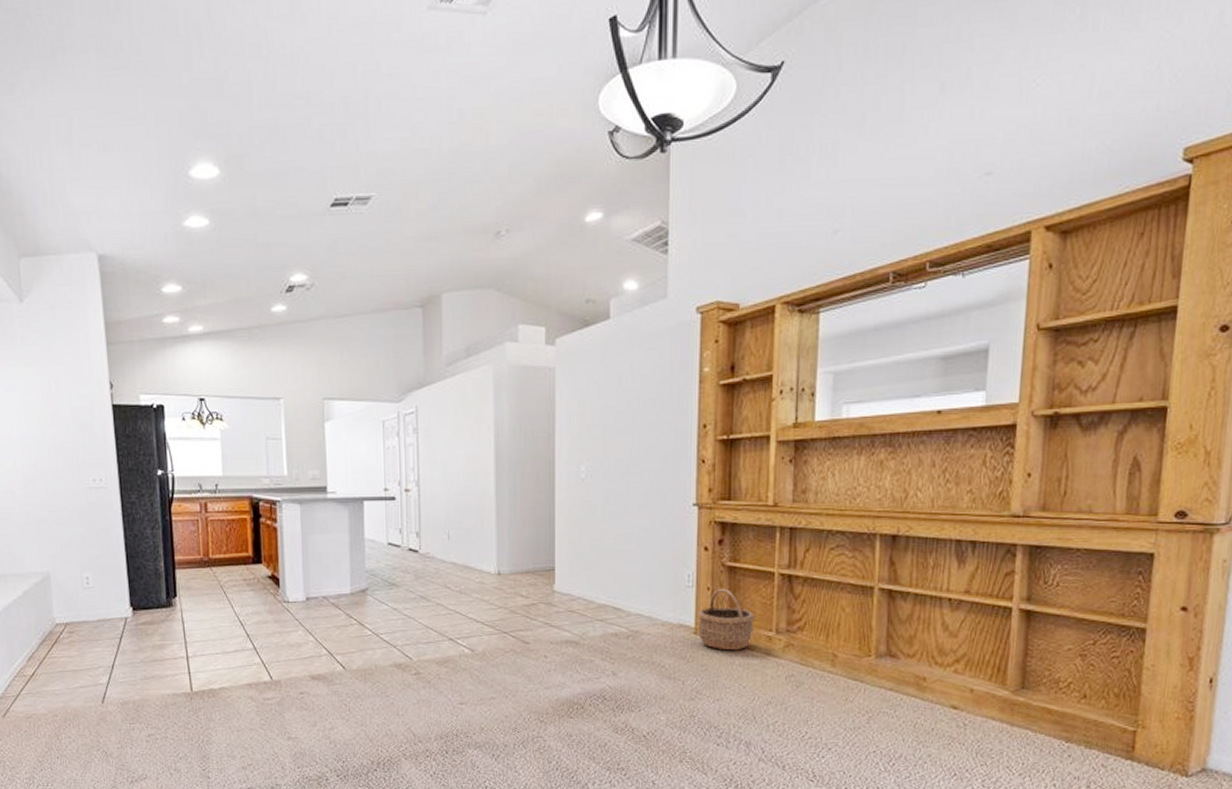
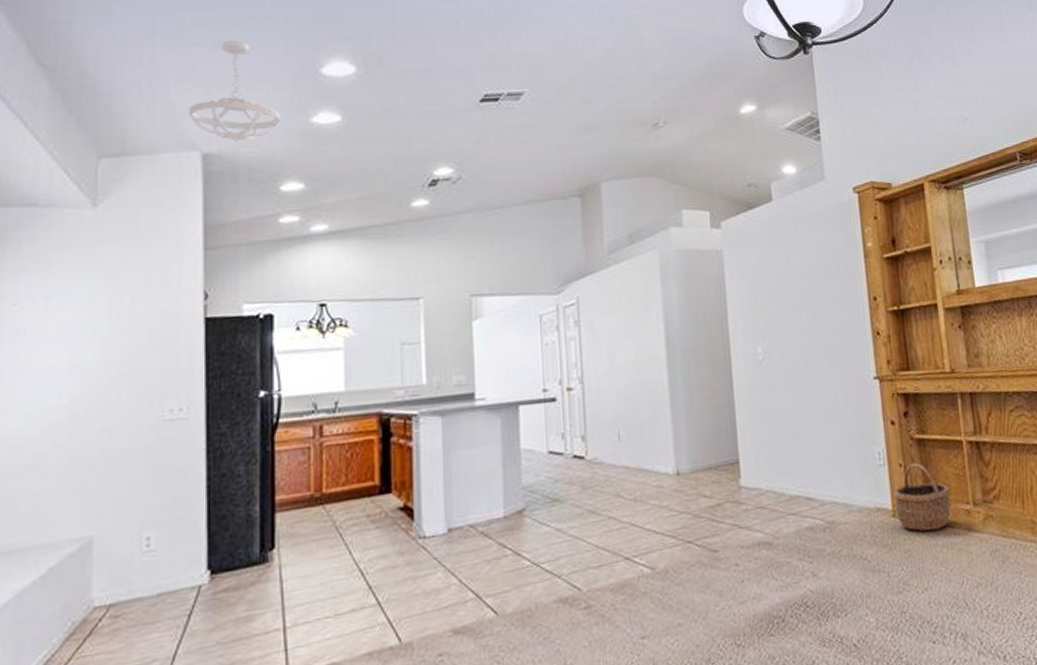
ceiling light fixture: none [84,141,158,244] -> present [189,40,280,142]

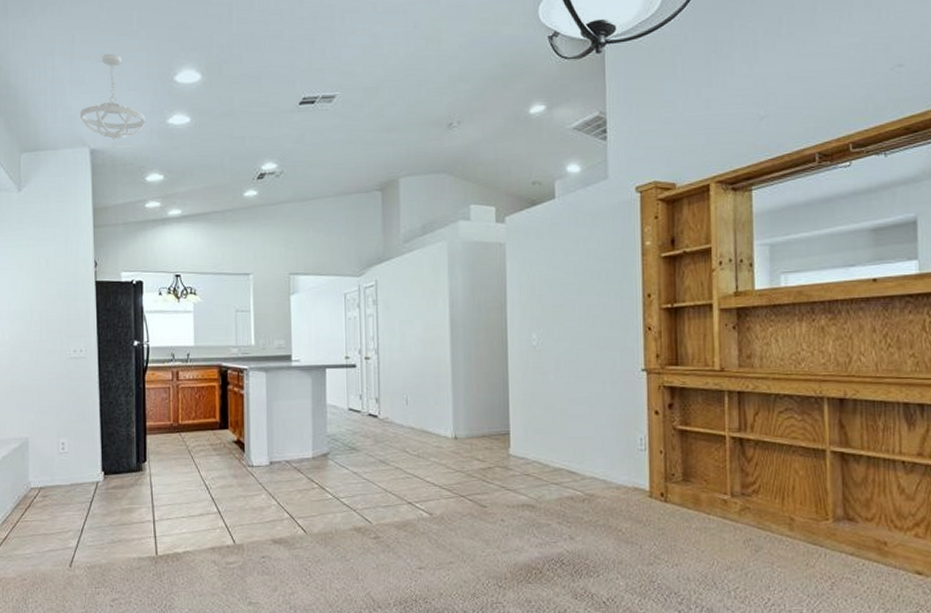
wicker basket: present [894,464,952,532] -> none [653,453,708,514]

